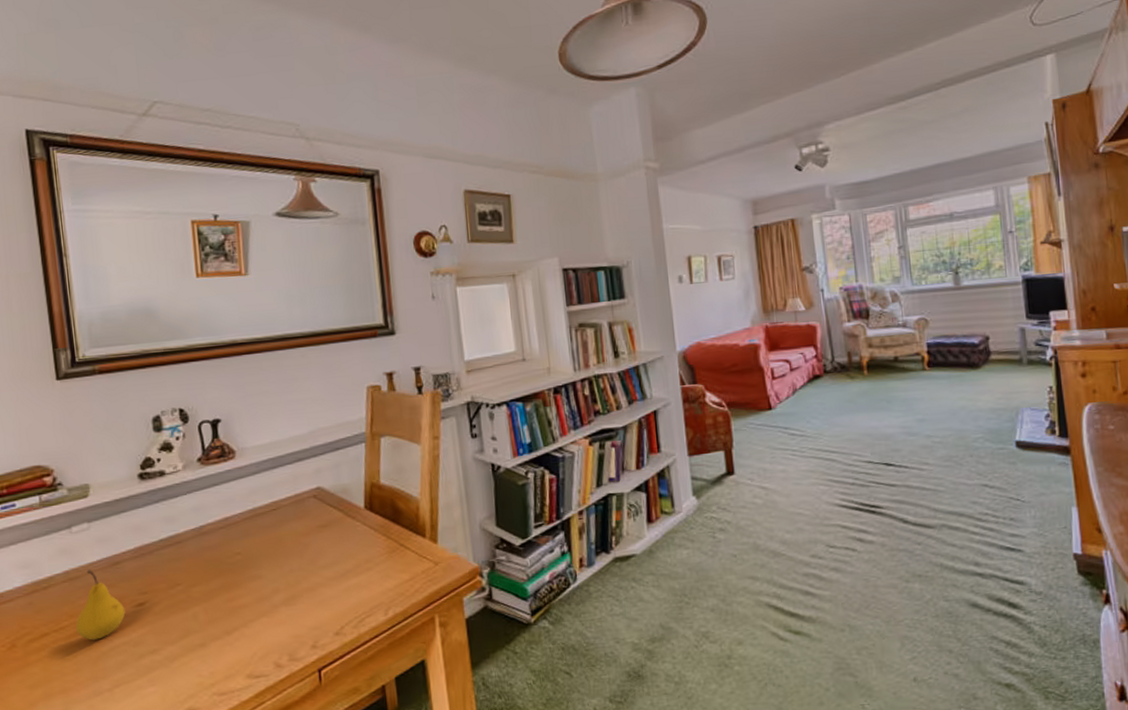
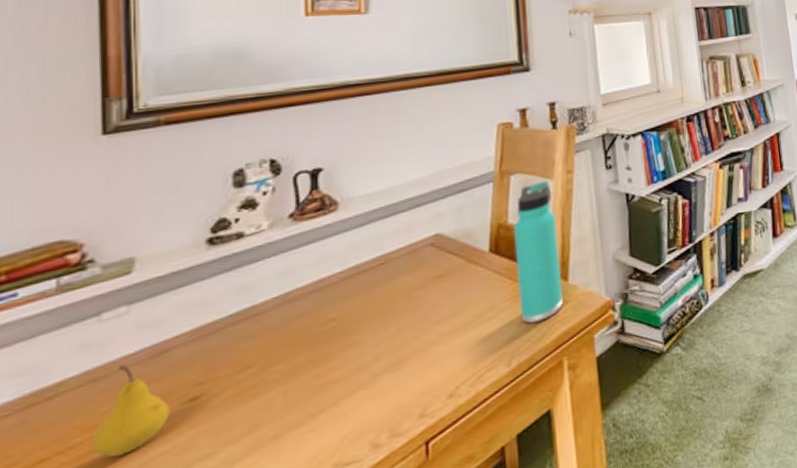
thermos bottle: none [384,445,433,580] -> present [512,180,563,324]

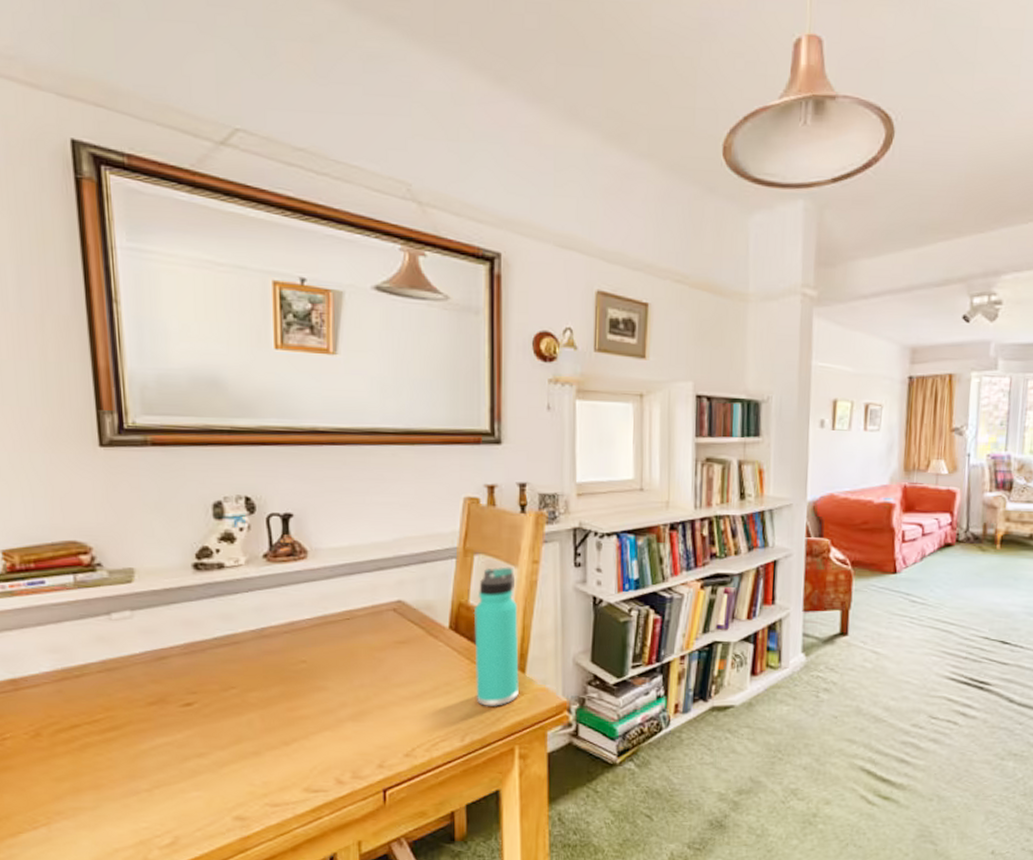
fruit: present [93,365,170,458] -> none [112,662,170,737]

